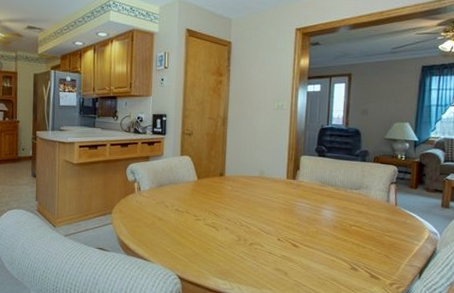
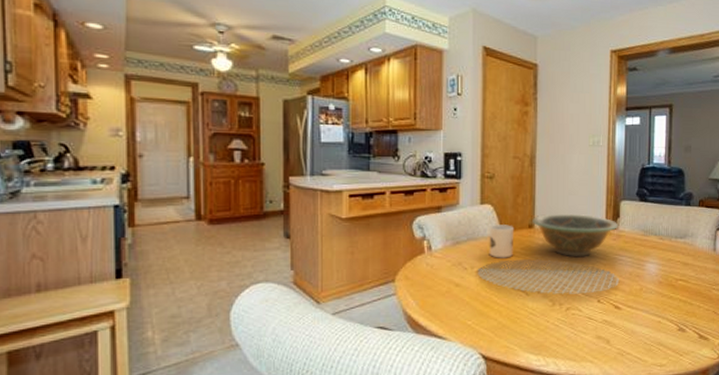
place mat: none [176,201,298,232] -> present [477,259,620,295]
mug: none [186,172,208,200] -> present [489,225,515,258]
decorative bowl: none [223,164,298,202] -> present [532,213,619,258]

